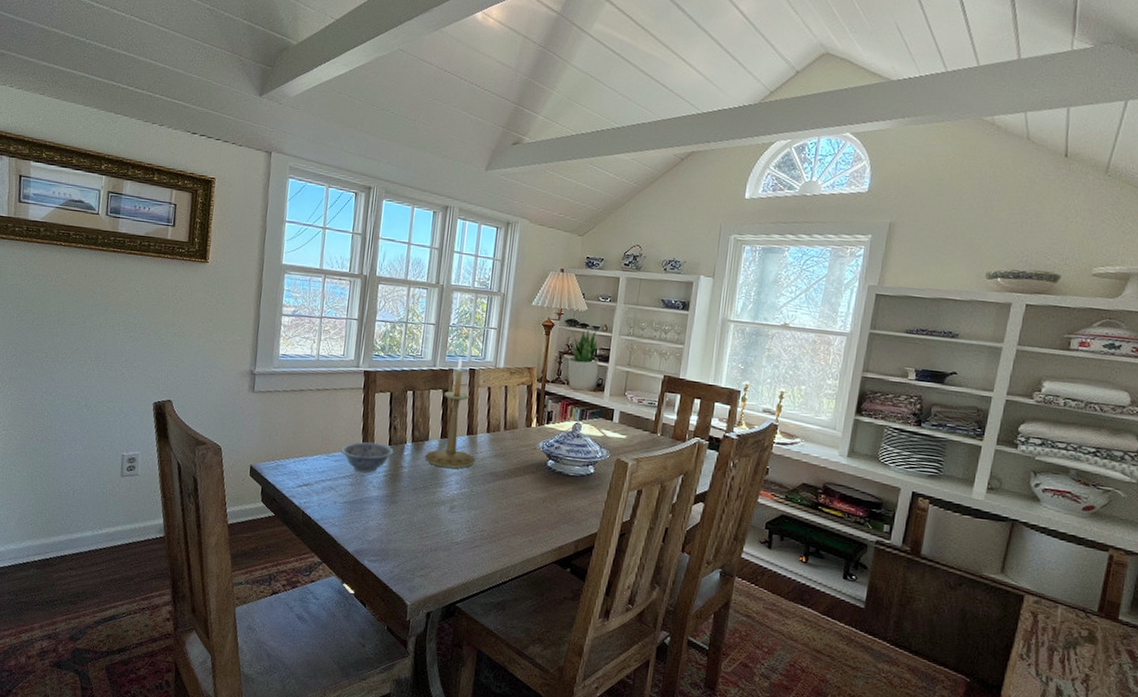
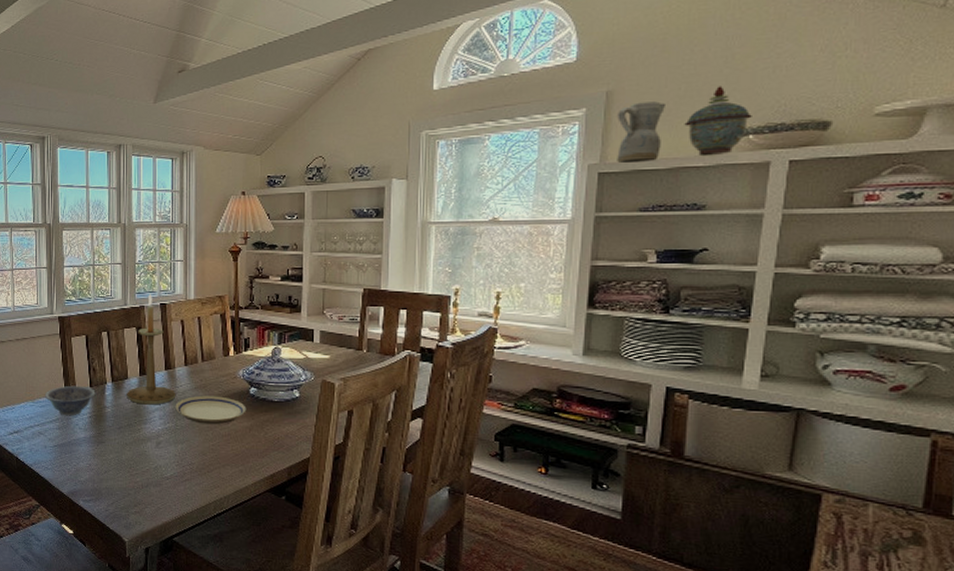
plate: none [472,463,543,494] -> present [175,395,246,425]
planter: present [567,329,599,391] -> none [258,249,293,314]
ceramic pitcher: none [892,236,935,290] -> present [617,101,665,164]
decorative jar: none [948,232,1002,293] -> present [684,86,752,157]

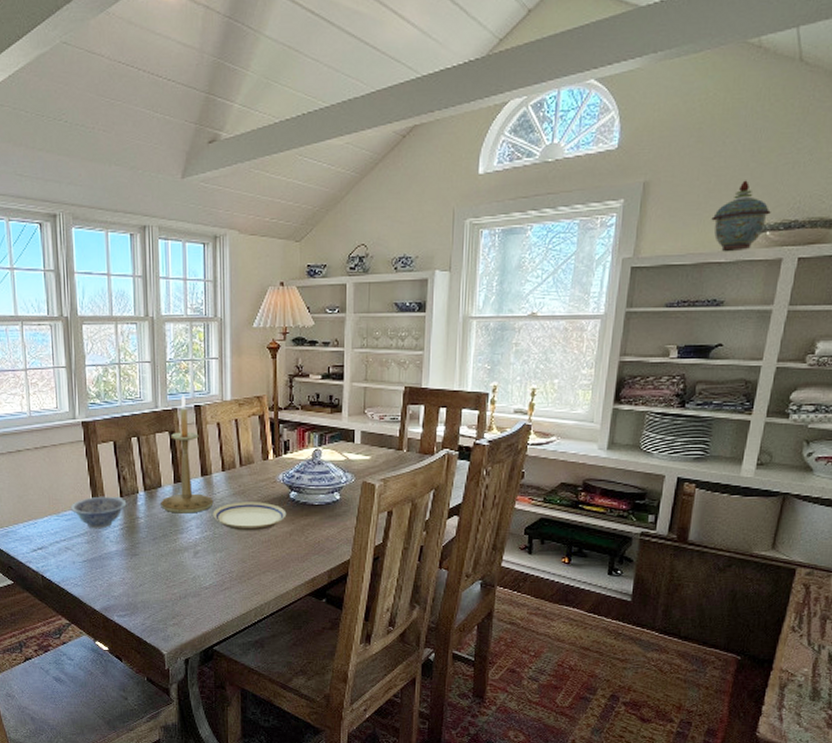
ceramic pitcher: present [617,101,665,164] -> none [649,194,696,258]

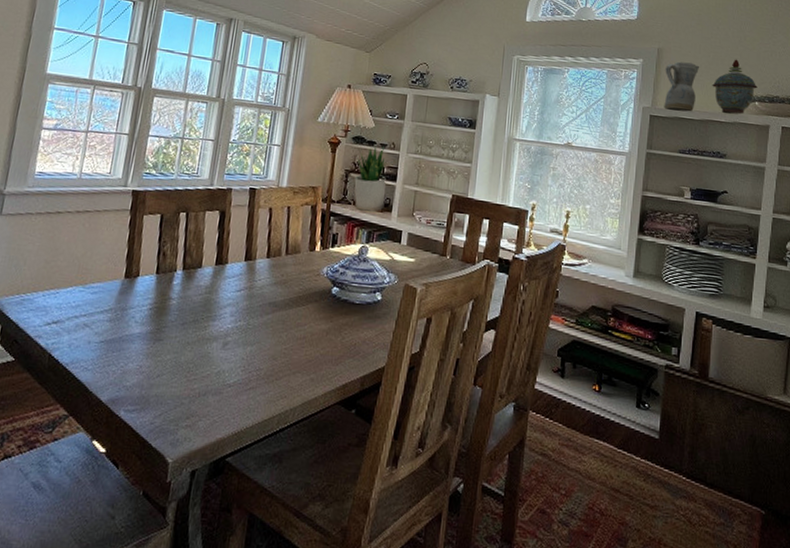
bowl: present [69,496,127,529] -> none [98,270,162,307]
candlestick: present [161,395,214,514] -> none [197,176,253,300]
plate: present [213,502,287,531] -> none [249,292,326,326]
planter: none [298,345,334,414] -> present [354,147,387,212]
ceramic pitcher: none [649,194,696,258] -> present [664,61,699,112]

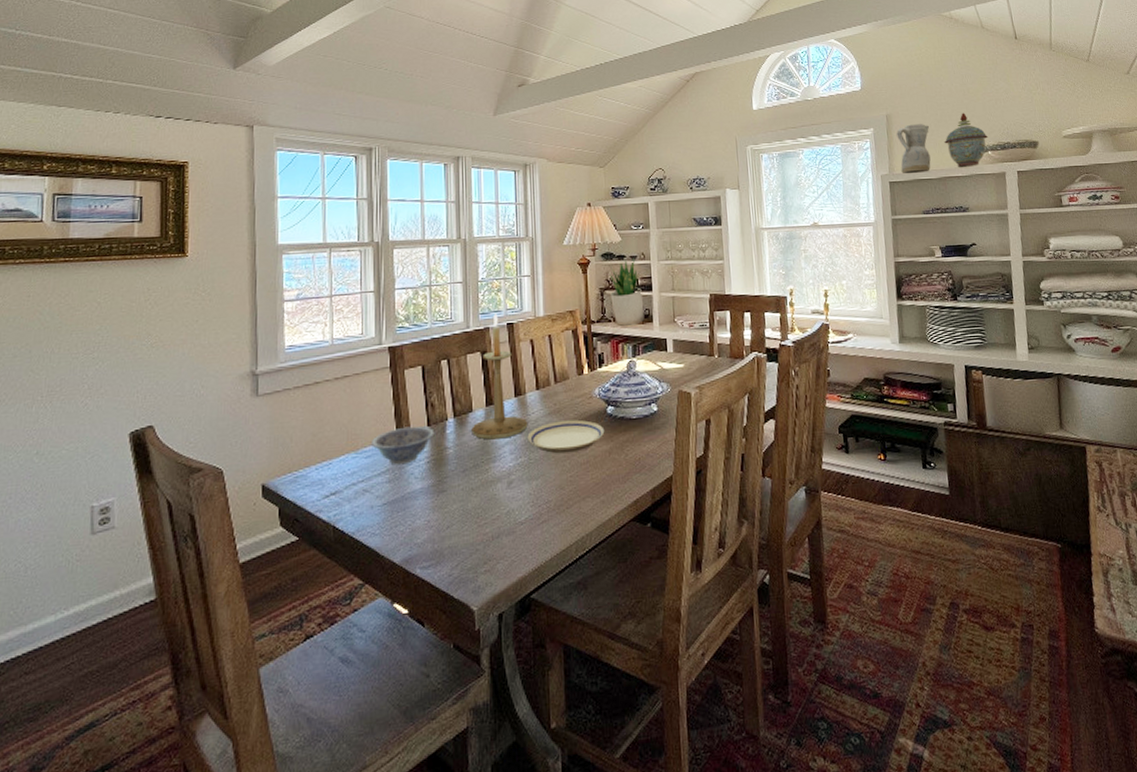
bowl: none [98,270,162,307] -> present [370,426,435,465]
candlestick: none [197,176,253,300] -> present [471,314,528,440]
plate: none [249,292,326,326] -> present [527,419,605,454]

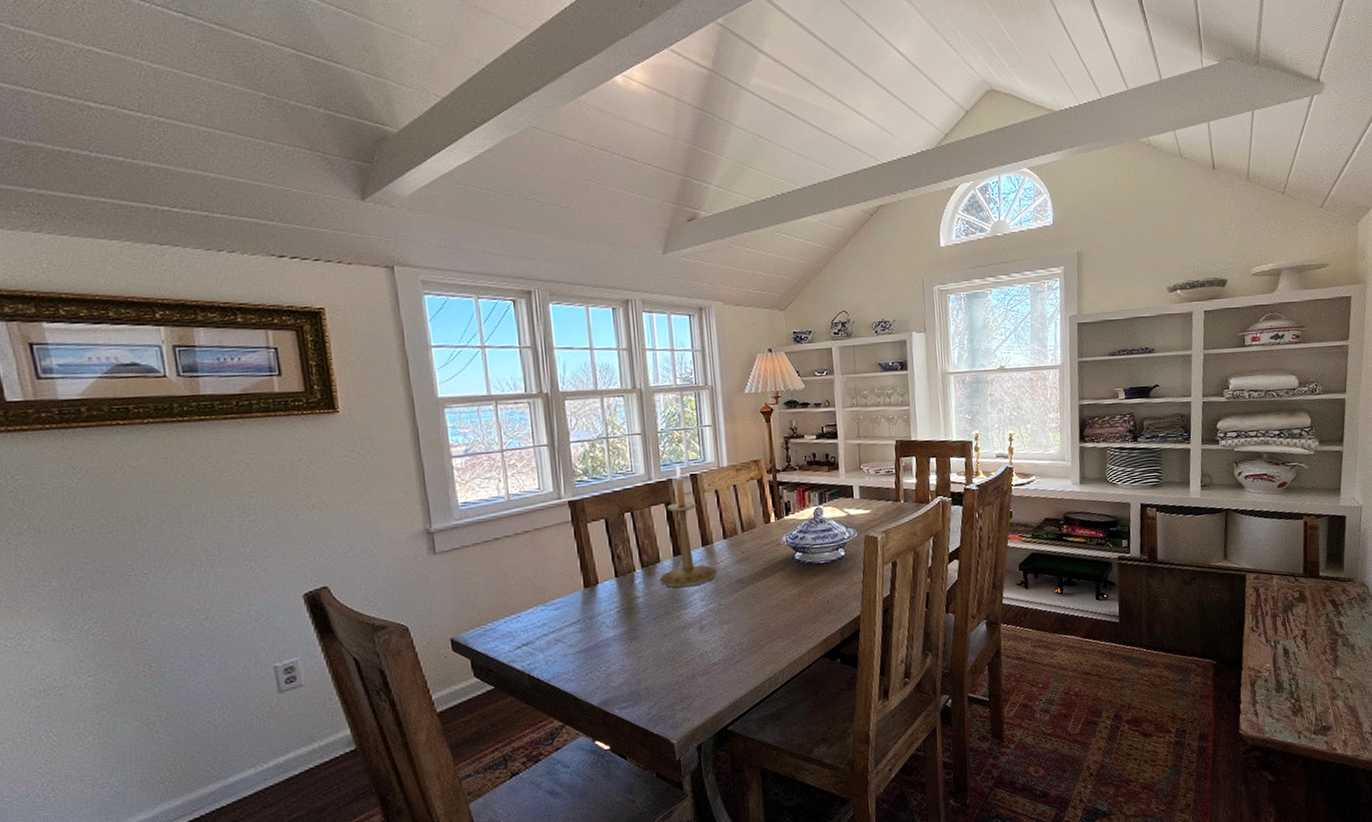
bowl: present [370,426,435,465] -> none [558,577,623,616]
plate: present [527,419,605,454] -> none [717,566,794,599]
planter: present [608,259,645,326] -> none [792,406,831,474]
ceramic pitcher: present [896,124,931,174] -> none [1087,261,1120,315]
decorative jar: present [944,113,988,168] -> none [1134,249,1178,308]

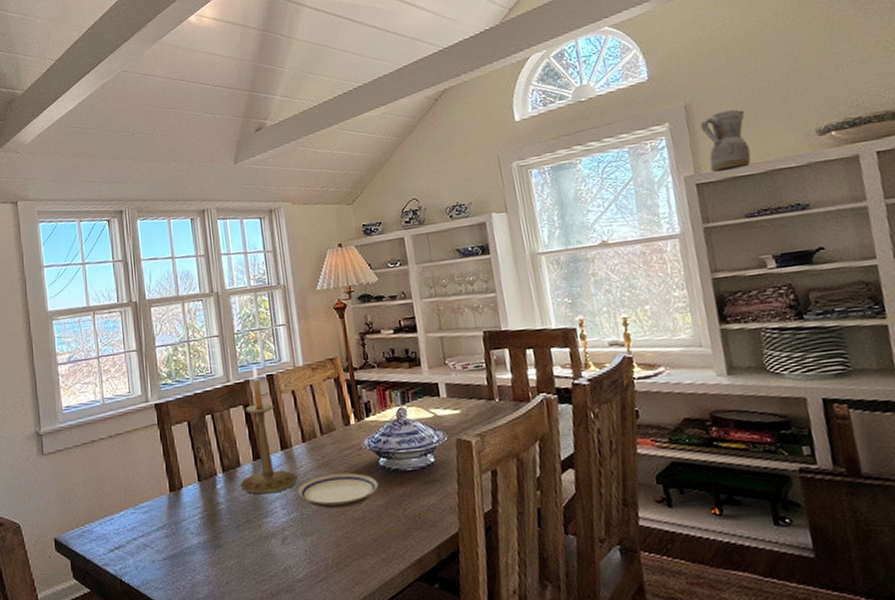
plate: none [717,566,794,599] -> present [297,472,379,509]
ceramic pitcher: none [1087,261,1120,315] -> present [700,109,752,172]

